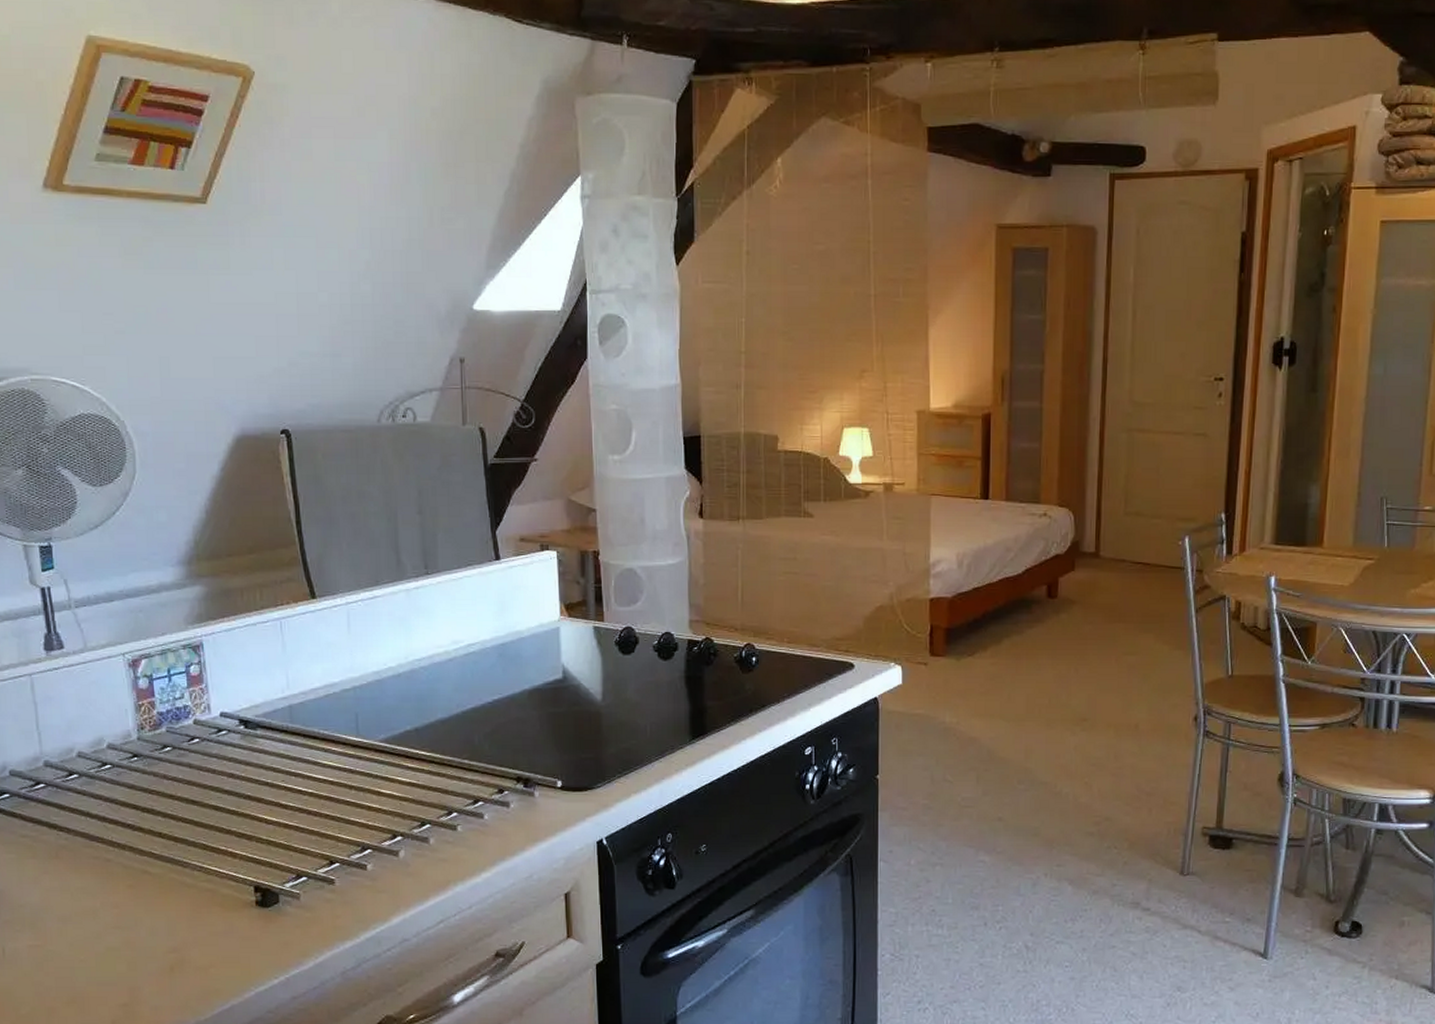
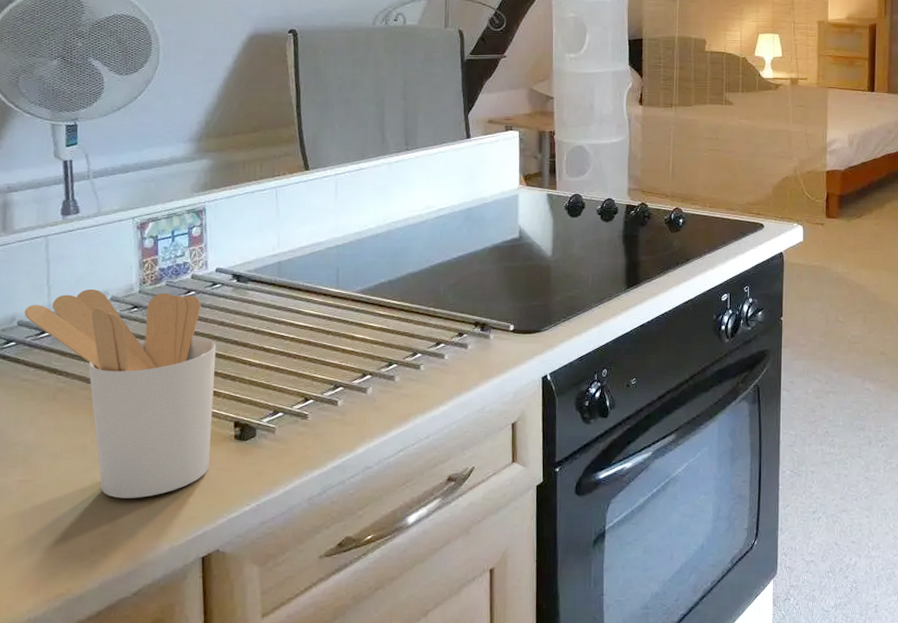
utensil holder: none [15,735,231,968] -> present [24,289,216,499]

